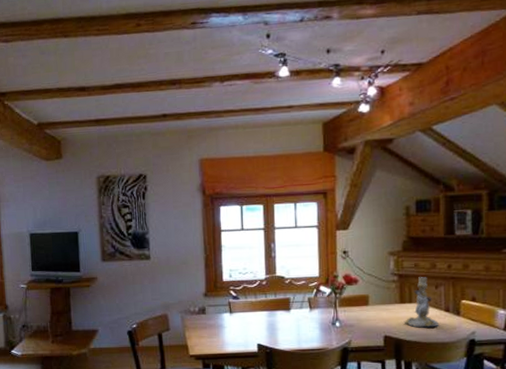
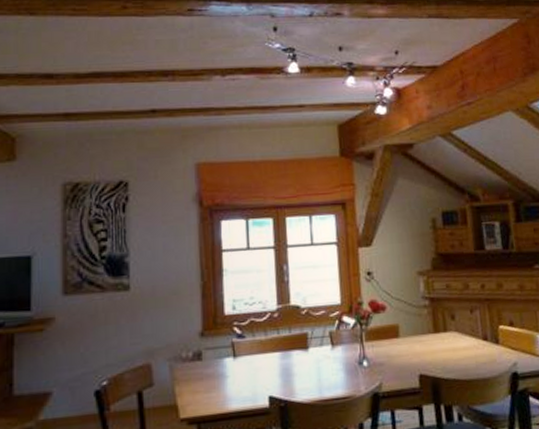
candlestick: present [403,277,439,328] -> none [439,299,478,362]

